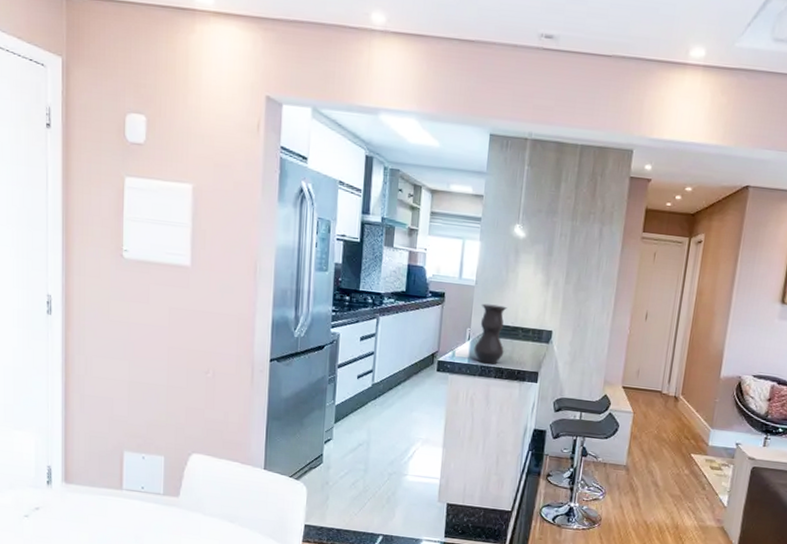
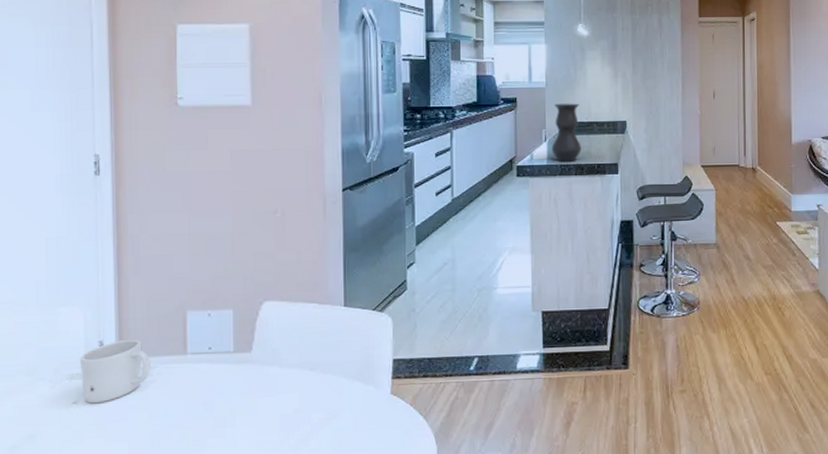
mug: none [30,467,91,520] -> present [79,338,151,404]

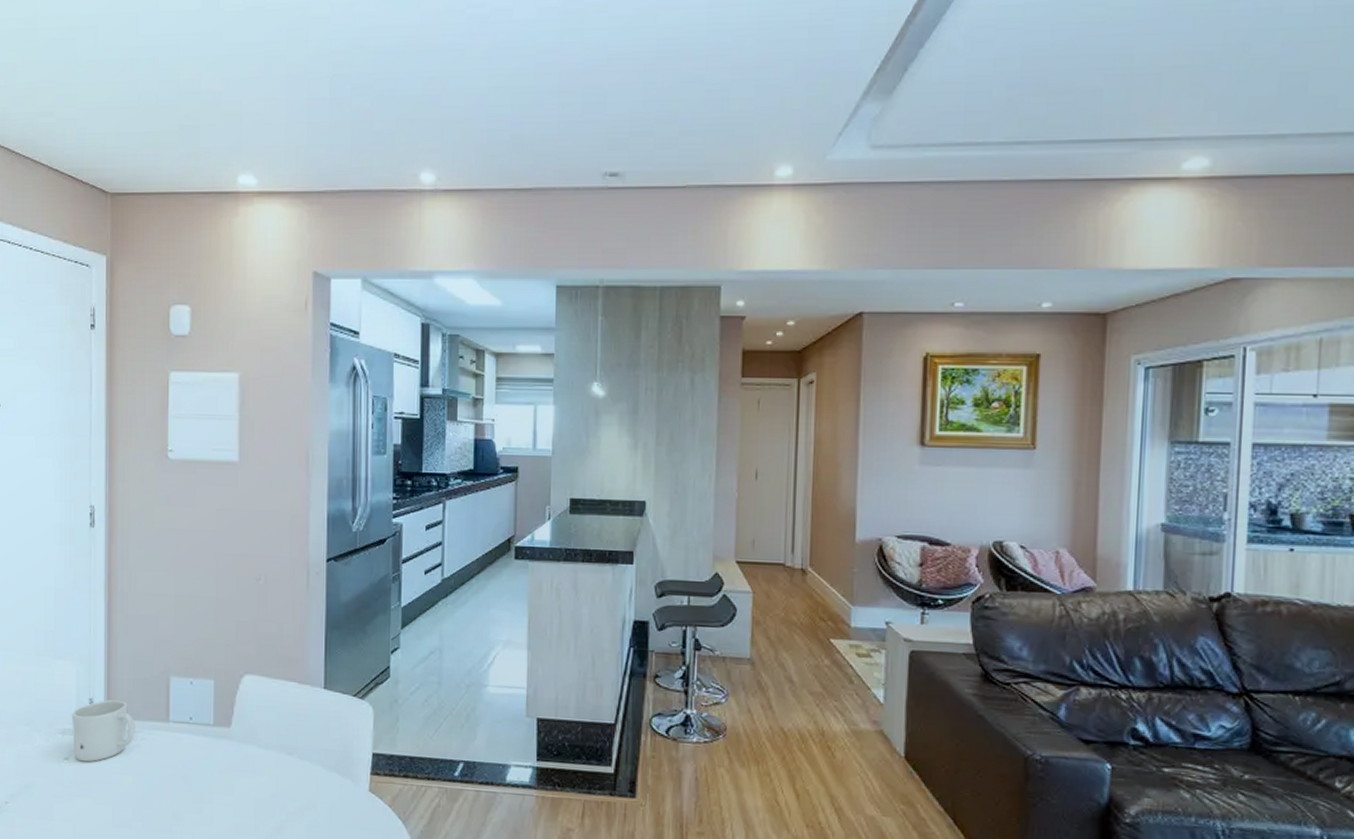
vase: present [551,103,582,163] -> none [555,476,591,547]

